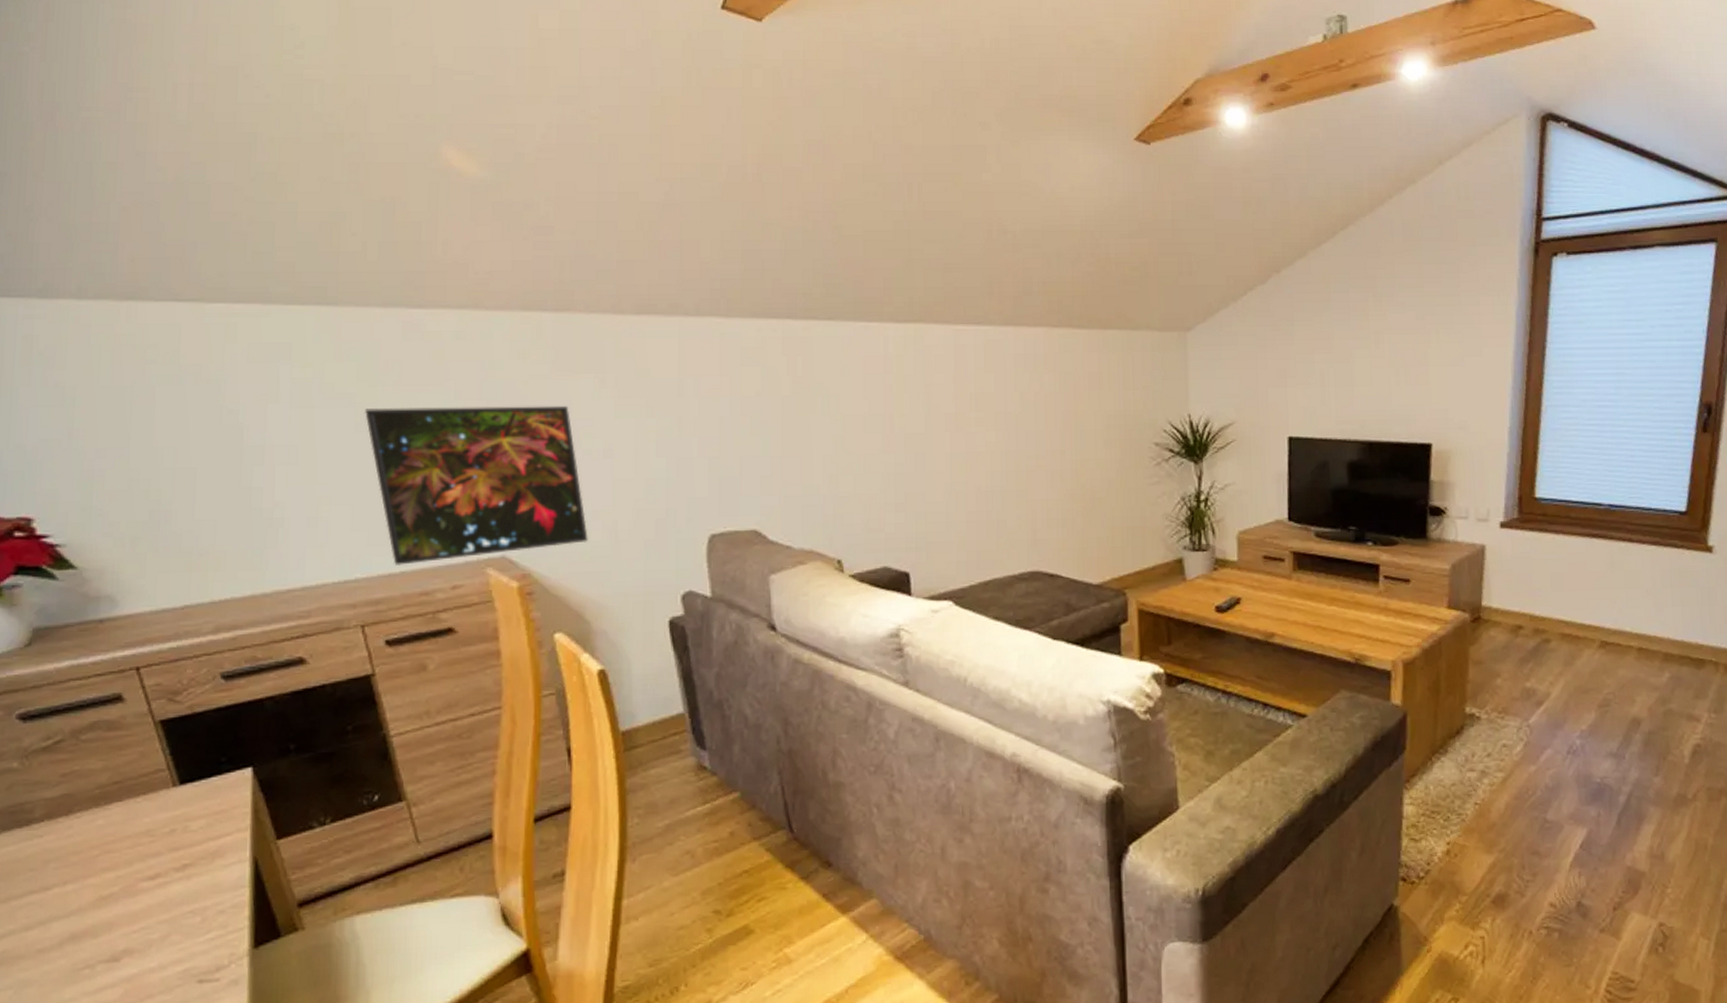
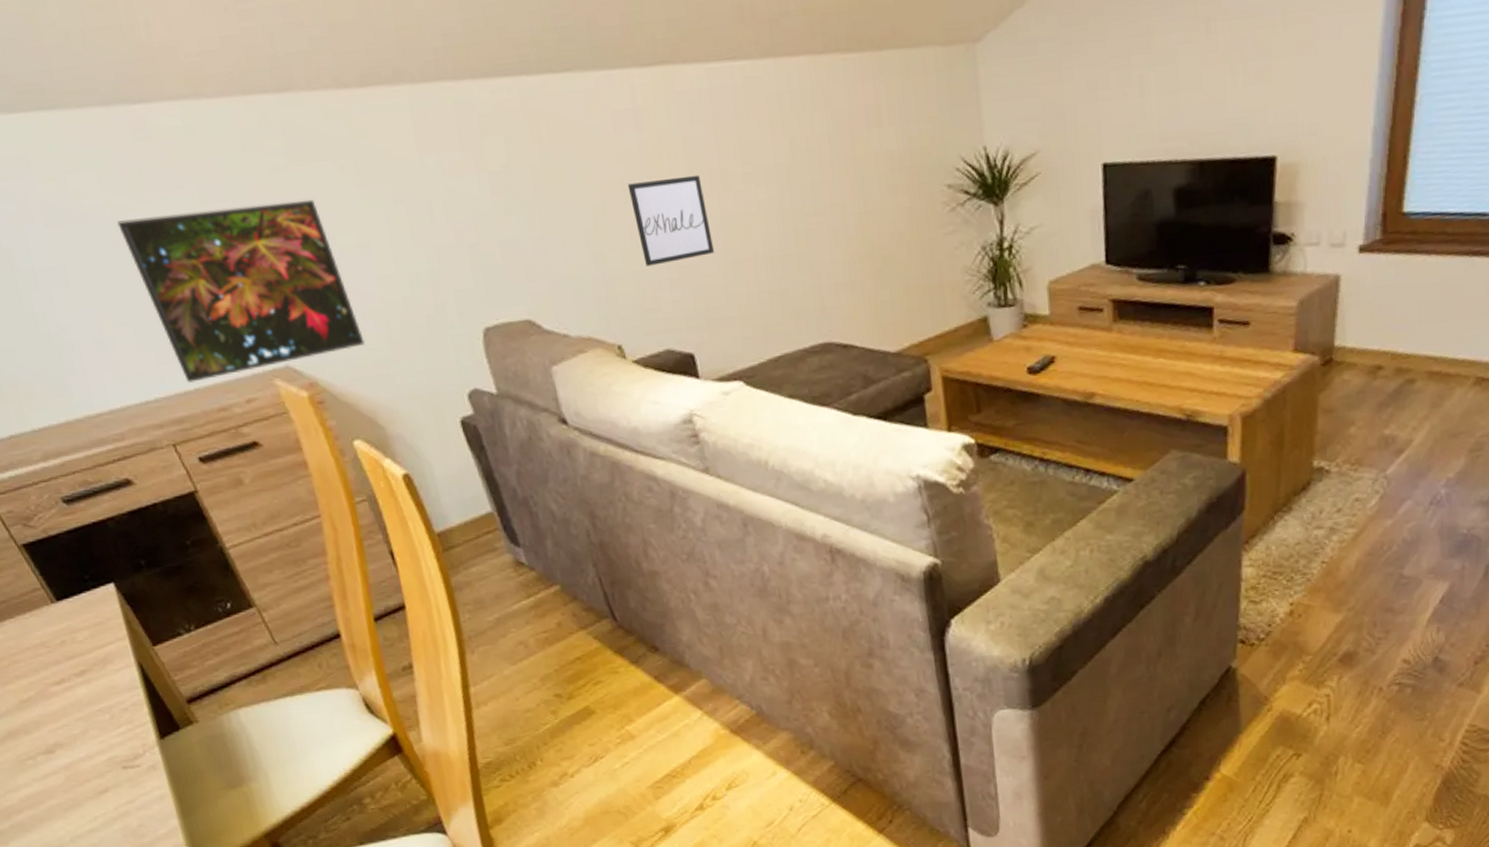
wall art: none [869,415,940,491] -> present [627,174,714,267]

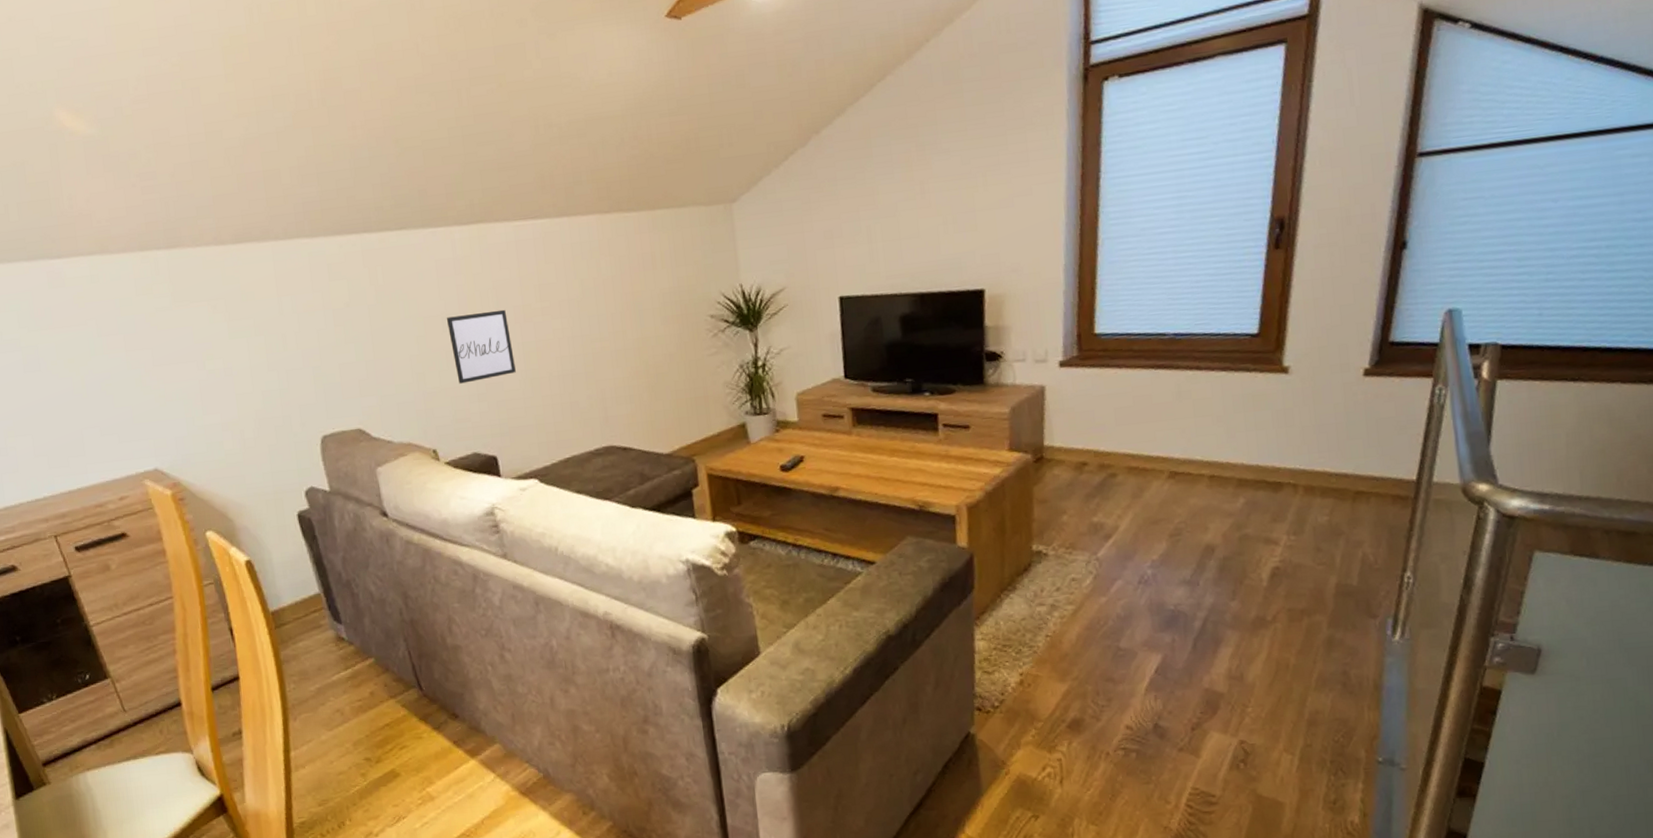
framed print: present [117,199,365,383] -> none [29,332,222,483]

